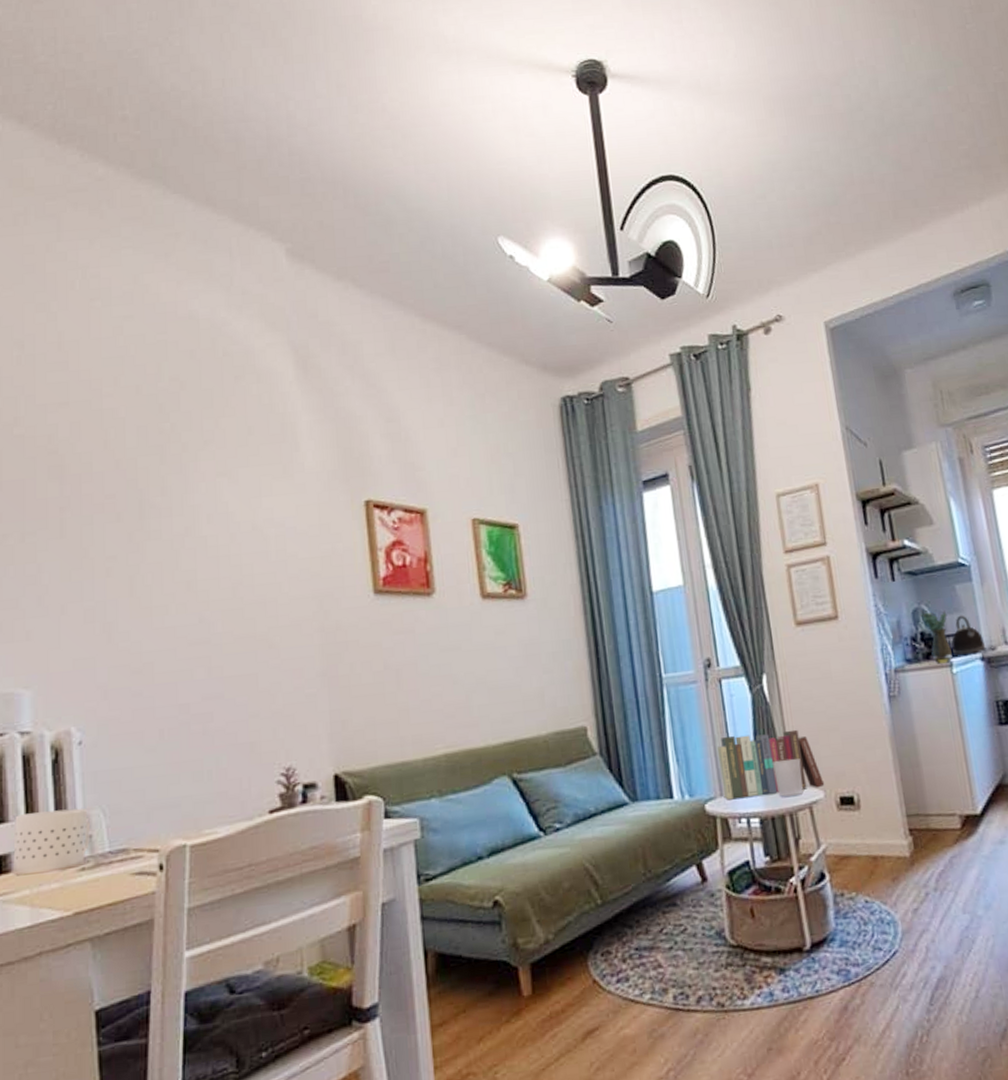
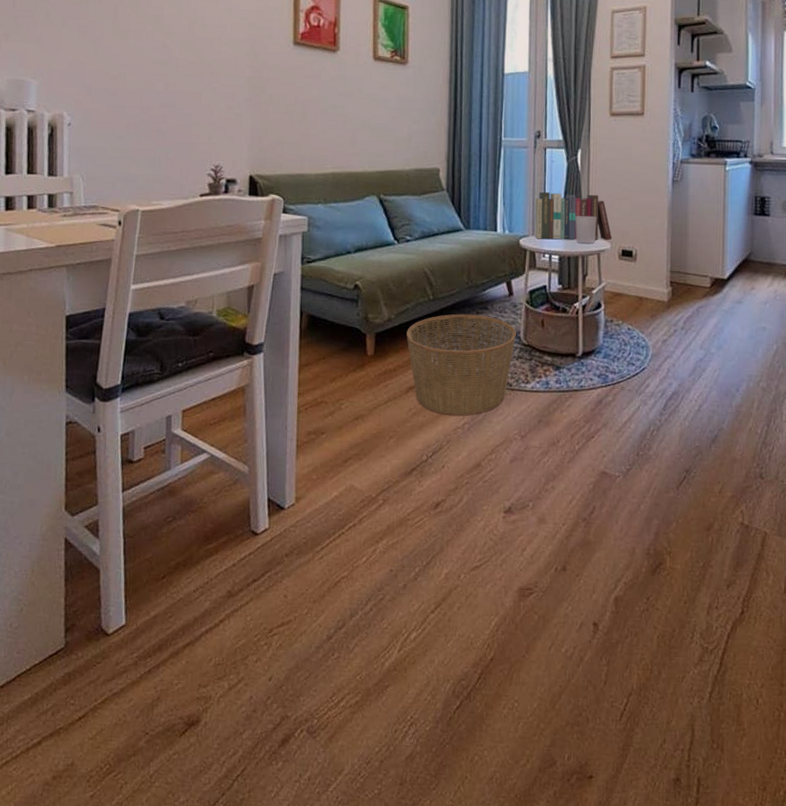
mug: present [13,808,90,876] -> none [16,170,72,215]
basket: none [572,915,721,1063] -> present [406,314,516,416]
vase: present [919,610,952,664] -> none [708,118,730,162]
kettle: present [951,615,986,656] -> none [729,126,755,158]

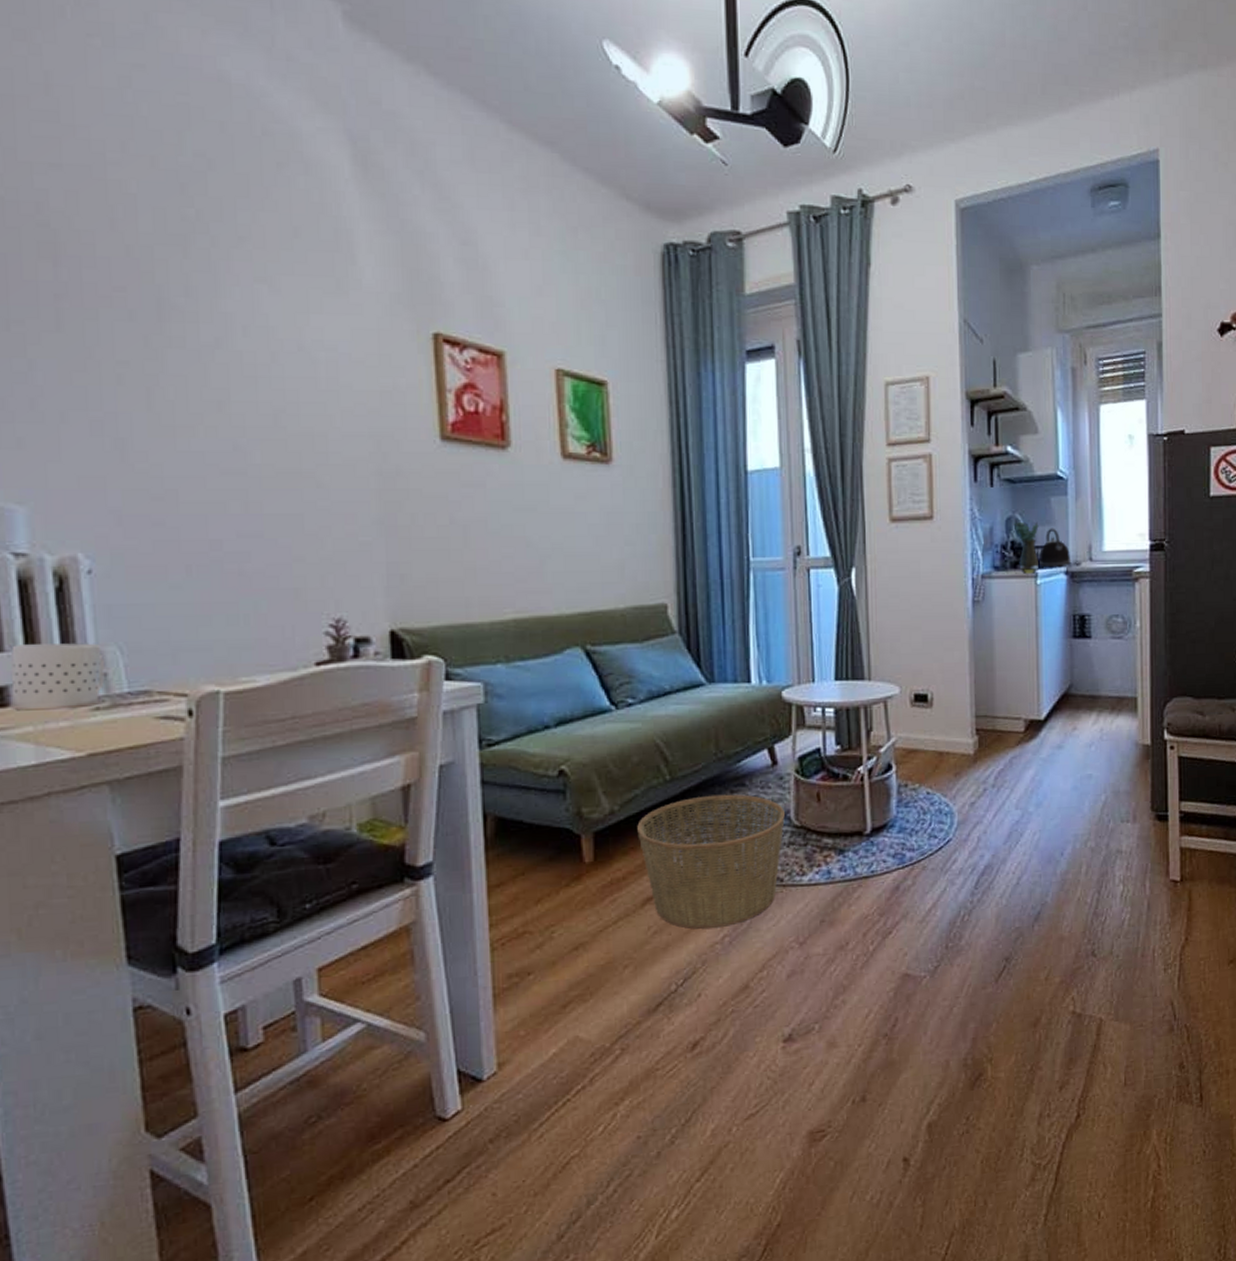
mug: none [16,170,72,215] -> present [11,643,105,711]
books: present [534,191,612,241] -> none [800,625,901,689]
candle holder: present [575,216,597,243] -> none [852,654,881,690]
vase: none [708,118,730,162] -> present [1013,519,1039,574]
kettle: none [729,126,755,158] -> present [1039,528,1071,568]

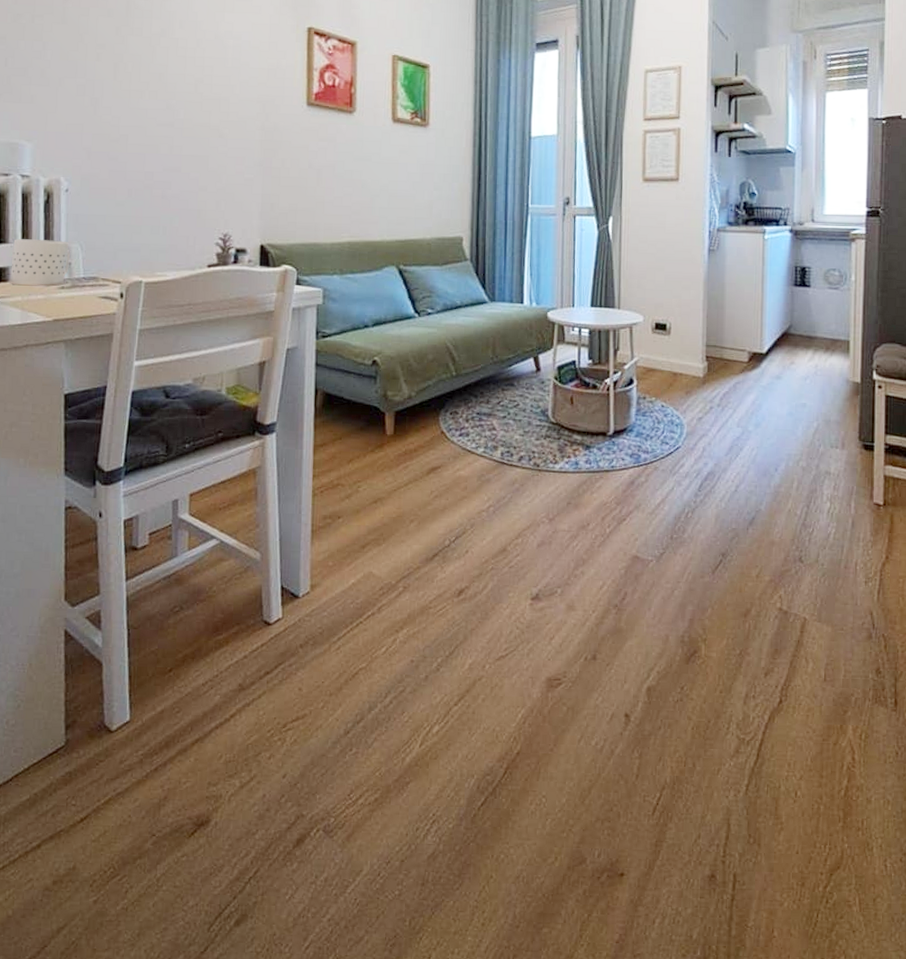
basket: present [637,794,785,929] -> none [428,391,544,498]
vase: present [1013,519,1039,574] -> none [746,184,769,230]
kettle: present [1039,528,1071,568] -> none [768,193,796,226]

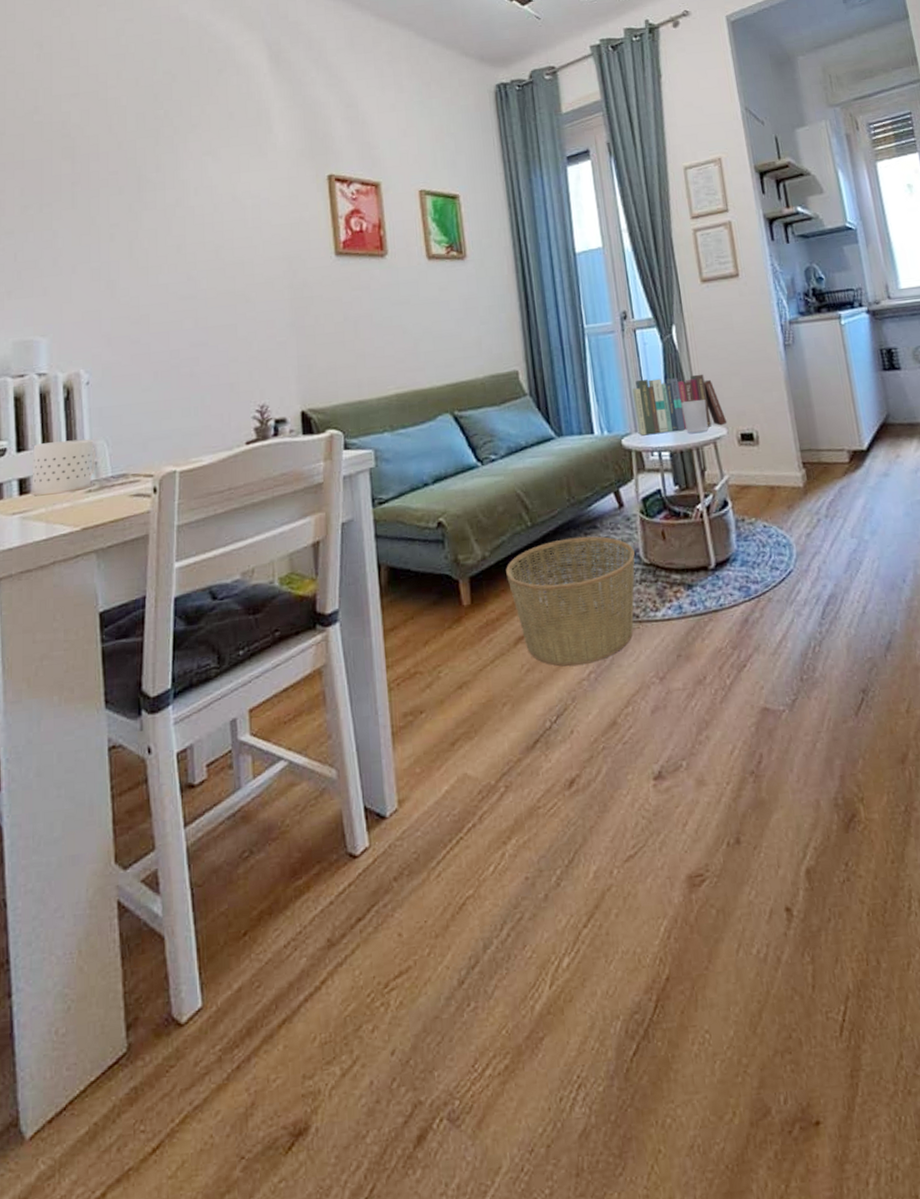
basket: none [428,391,544,498] -> present [506,536,635,666]
books: none [563,261,645,313] -> present [633,374,728,436]
candle holder: none [605,287,629,316] -> present [680,400,708,433]

